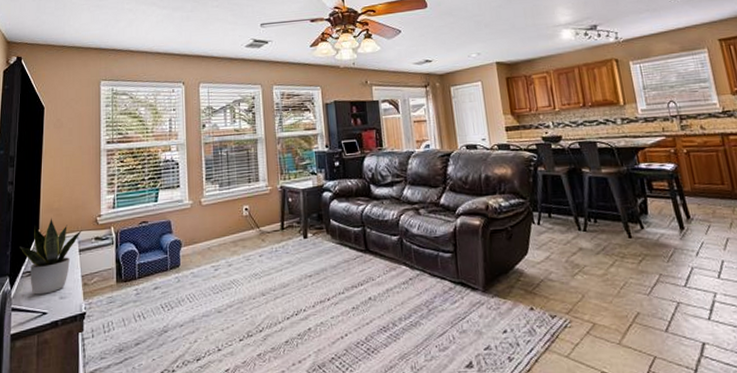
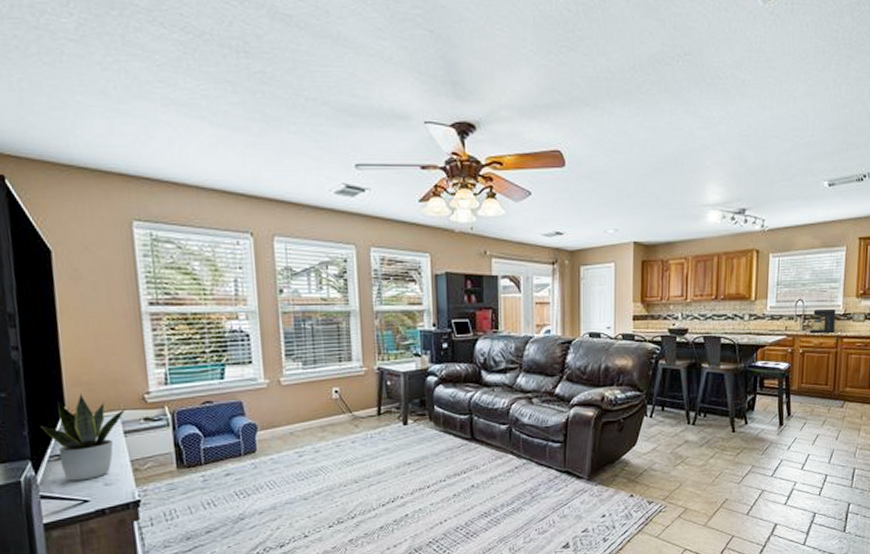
coffee maker: none [685,108,718,133] -> present [807,309,836,334]

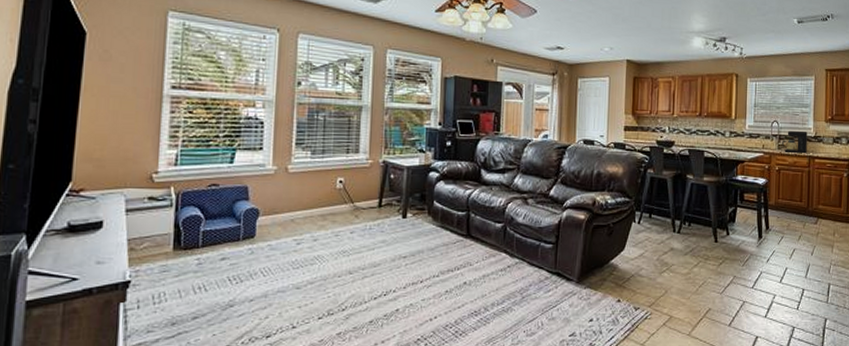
potted plant: present [40,394,127,481] -> none [43,169,133,257]

